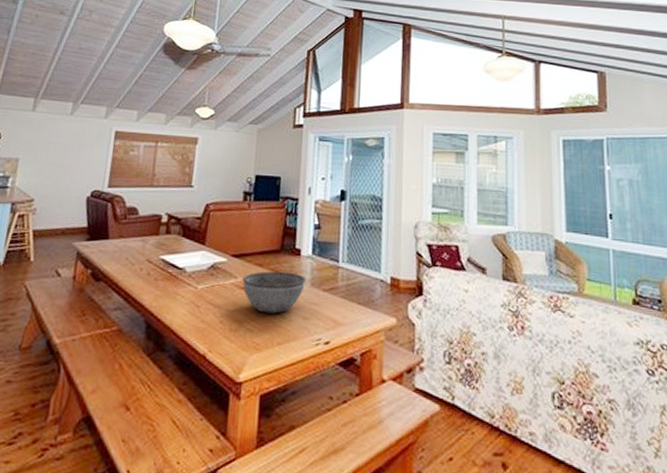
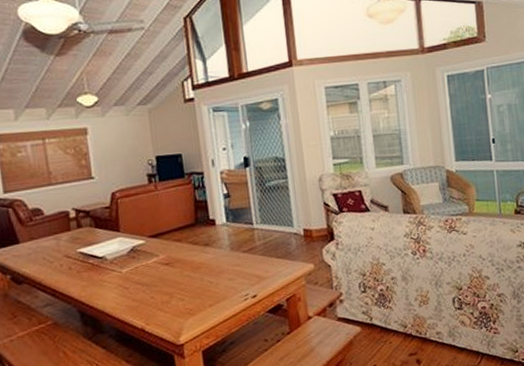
bowl: present [242,271,307,314] -> none [163,241,226,283]

